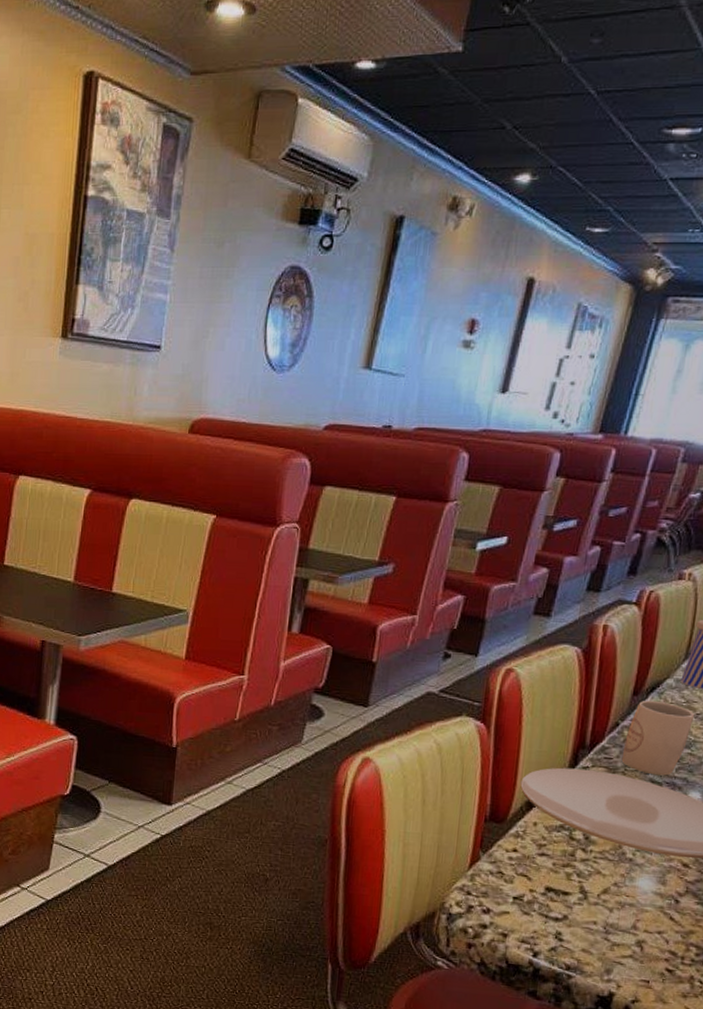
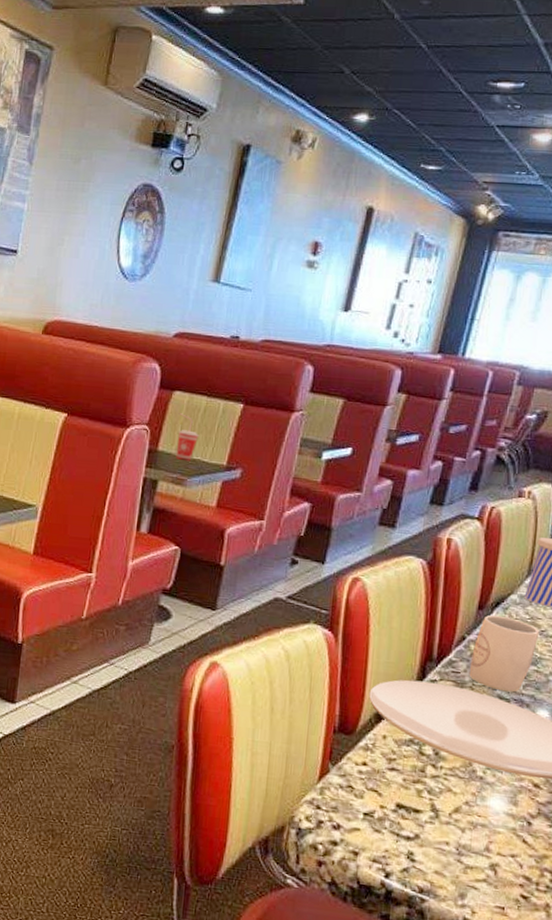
beverage cup: none [326,509,351,559] -> present [175,413,199,462]

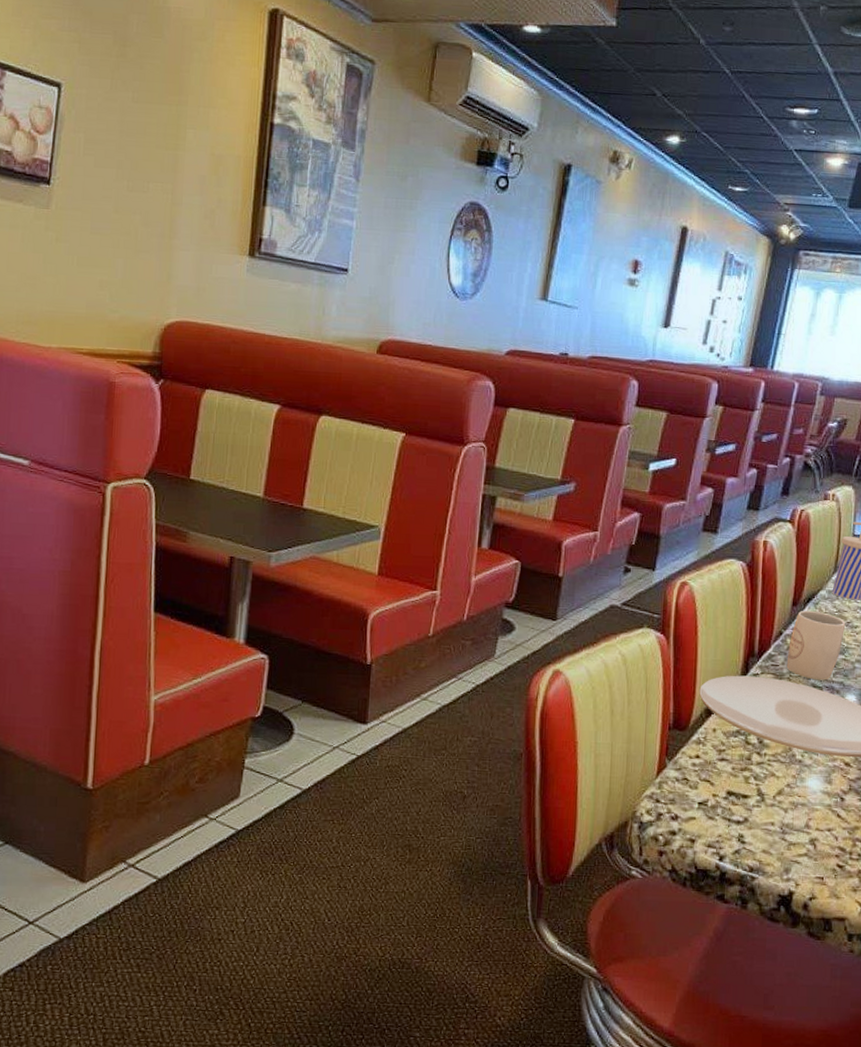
beverage cup: present [175,413,199,462] -> none [512,430,534,477]

